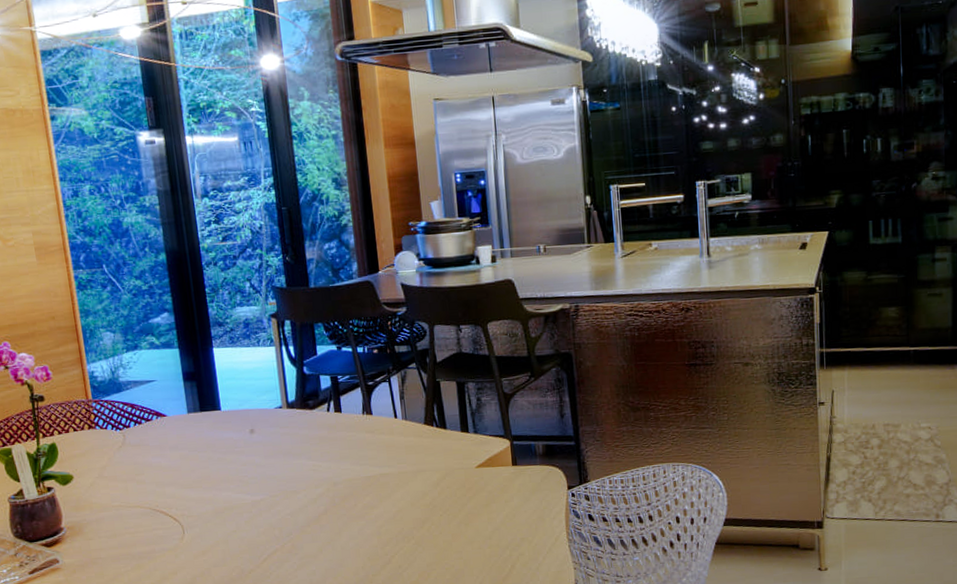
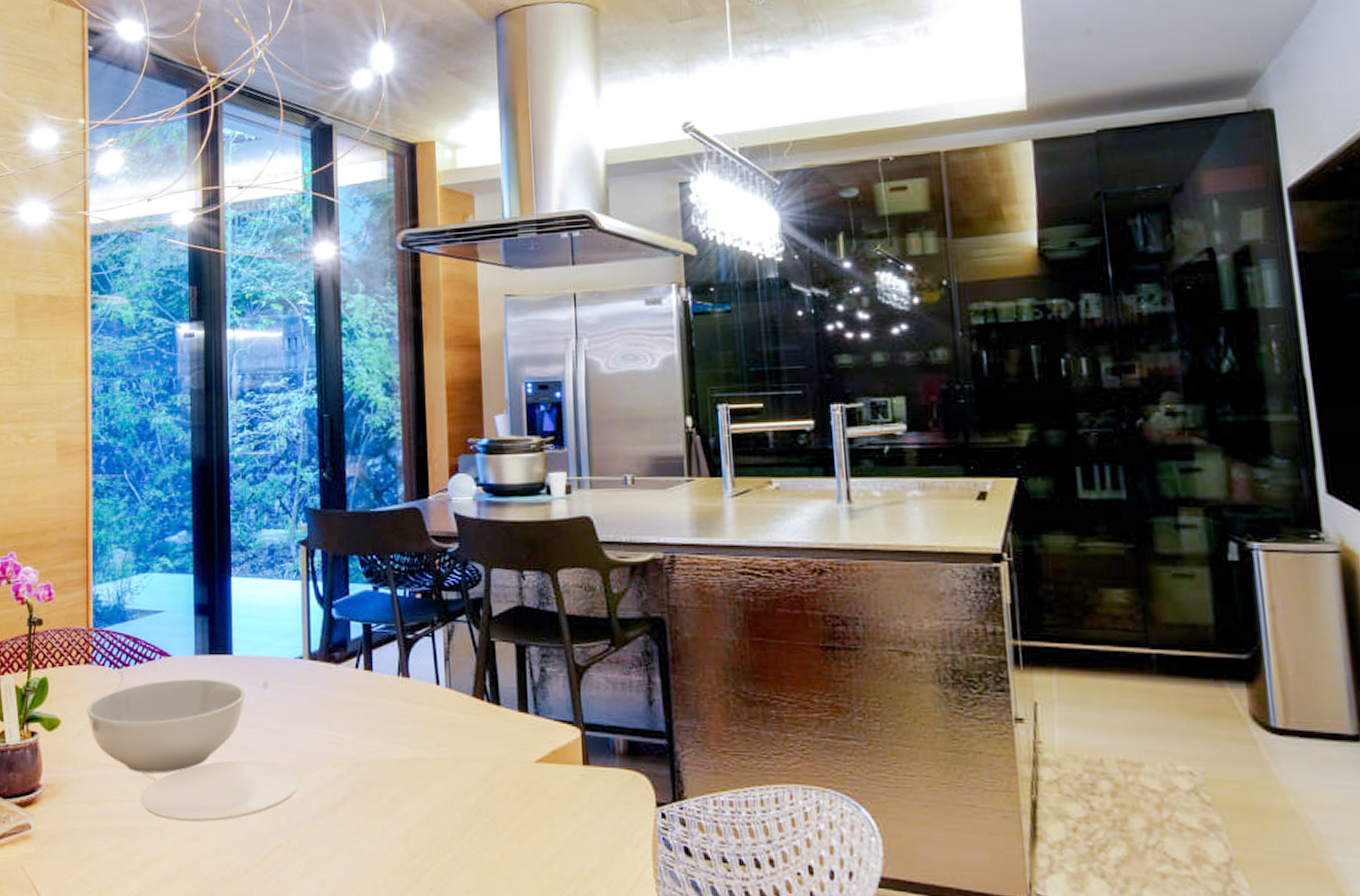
bowl: none [95,431,236,509] -> present [86,679,246,774]
plate: none [153,489,289,542] -> present [141,760,300,823]

